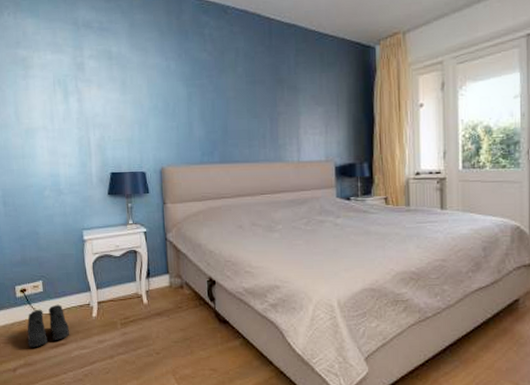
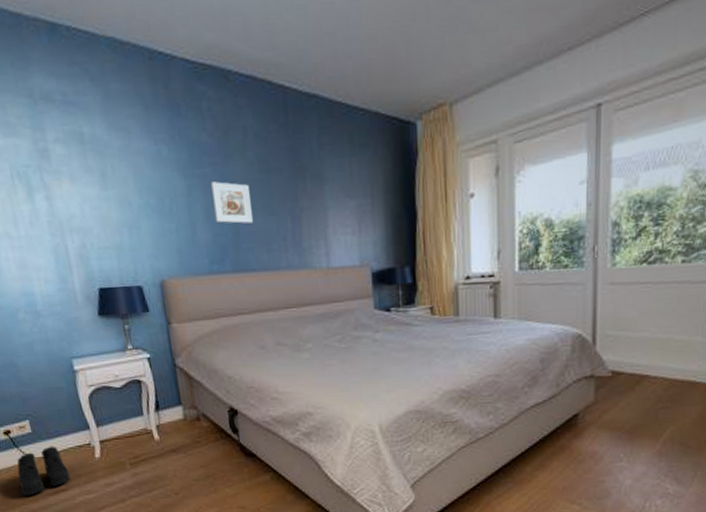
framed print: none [207,90,239,124] -> present [211,181,253,224]

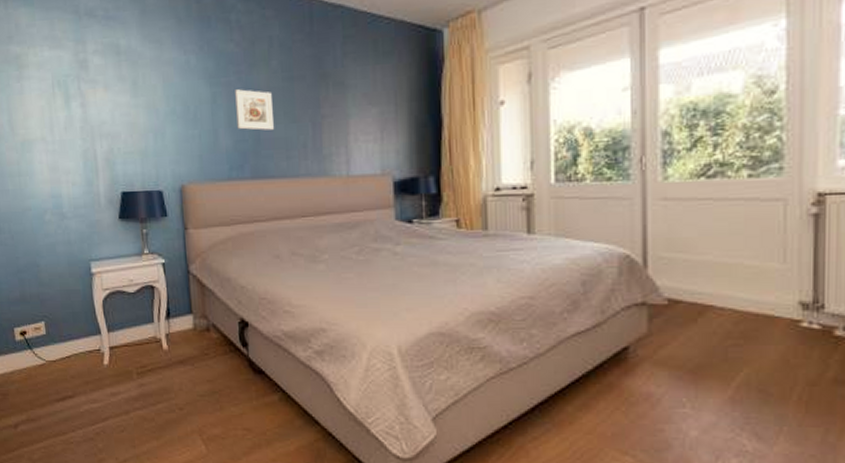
boots: present [17,446,71,497] -> none [29,349,78,401]

